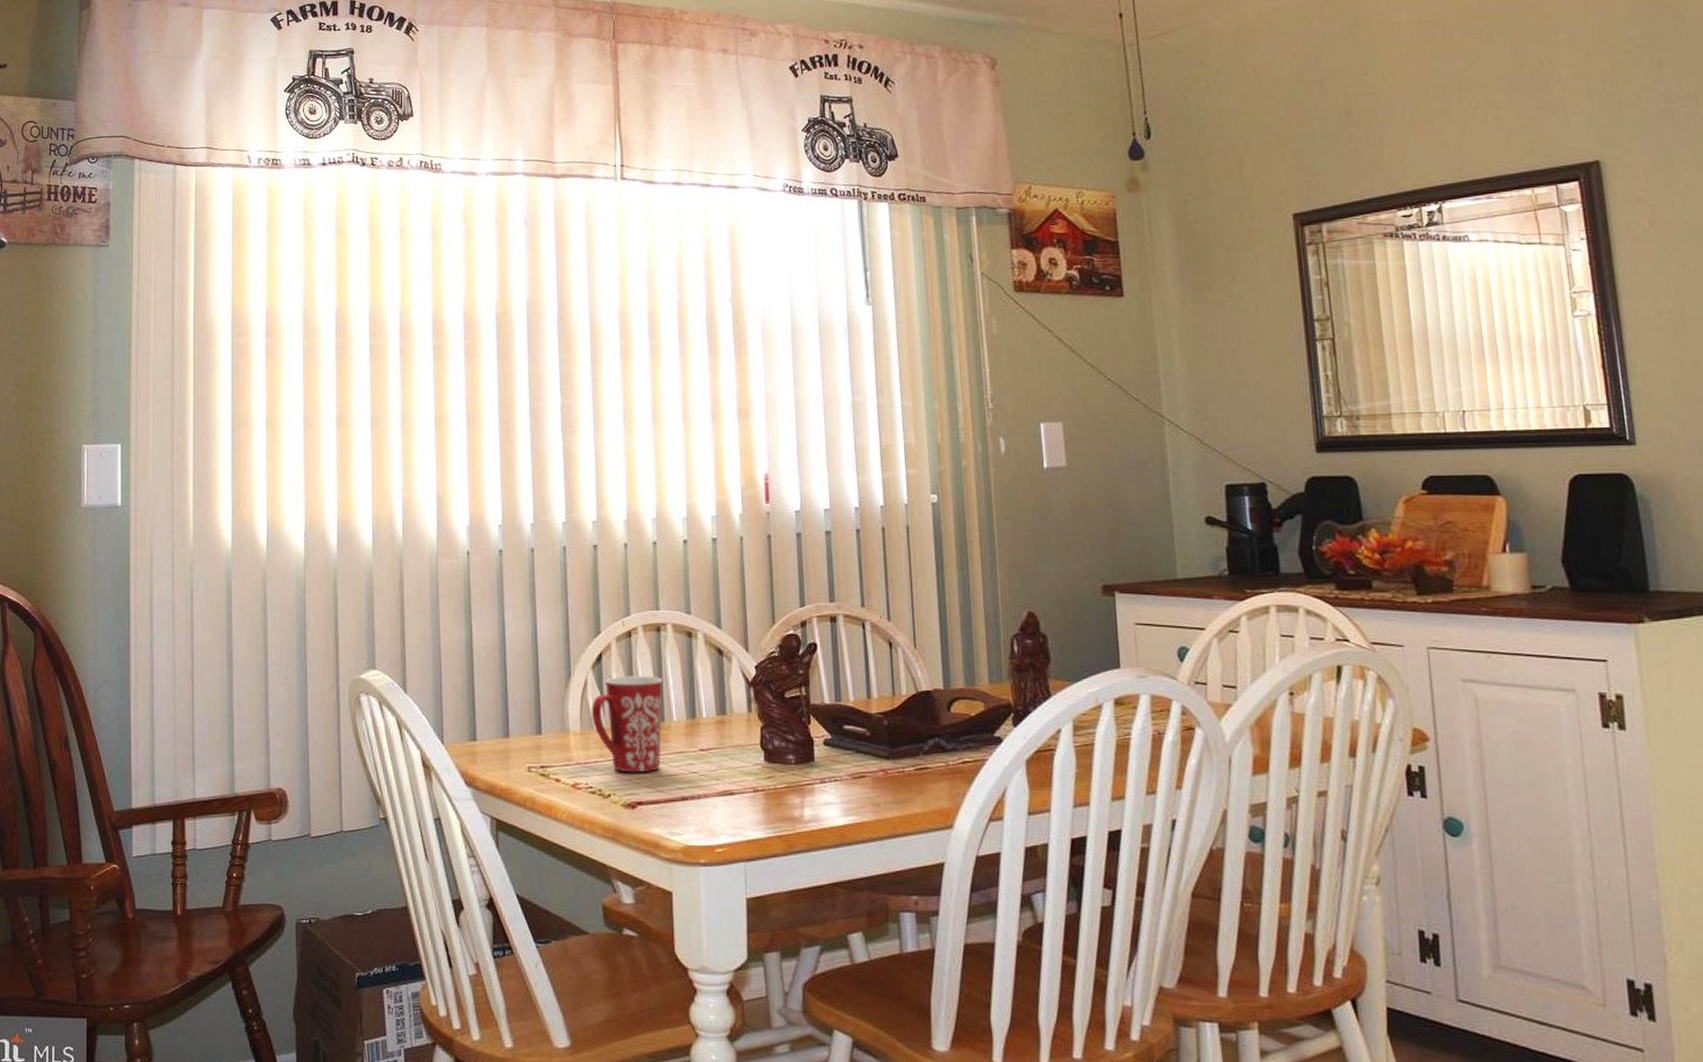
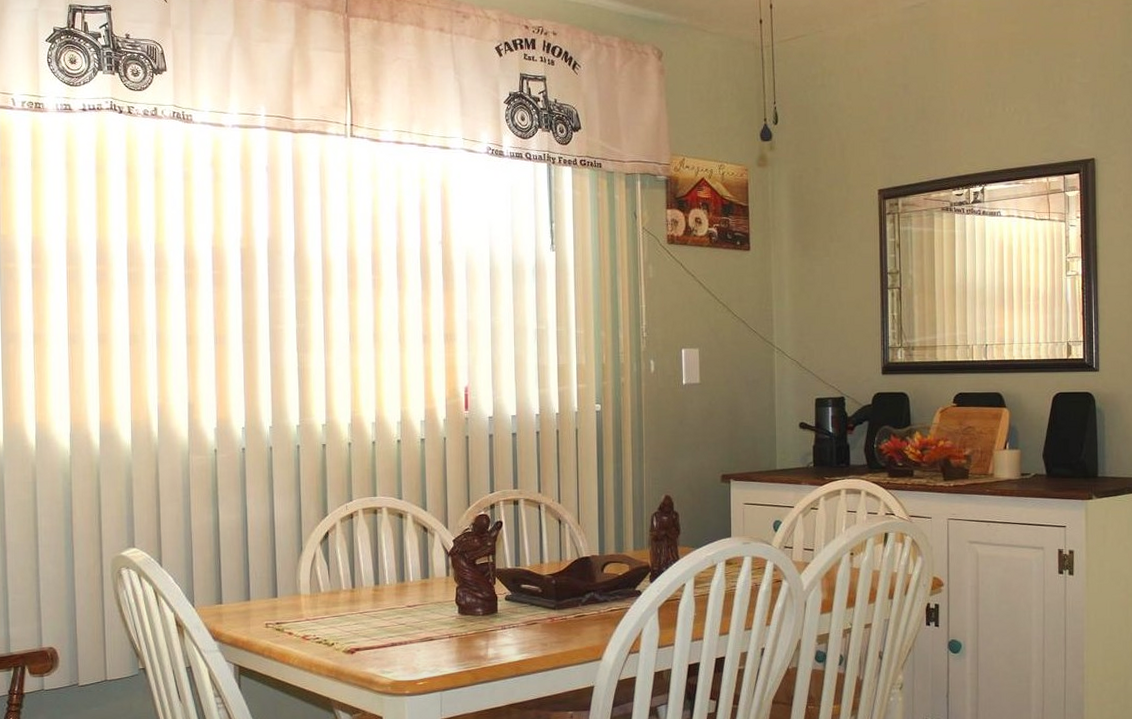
mug: present [592,675,663,773] -> none [320,549,379,626]

